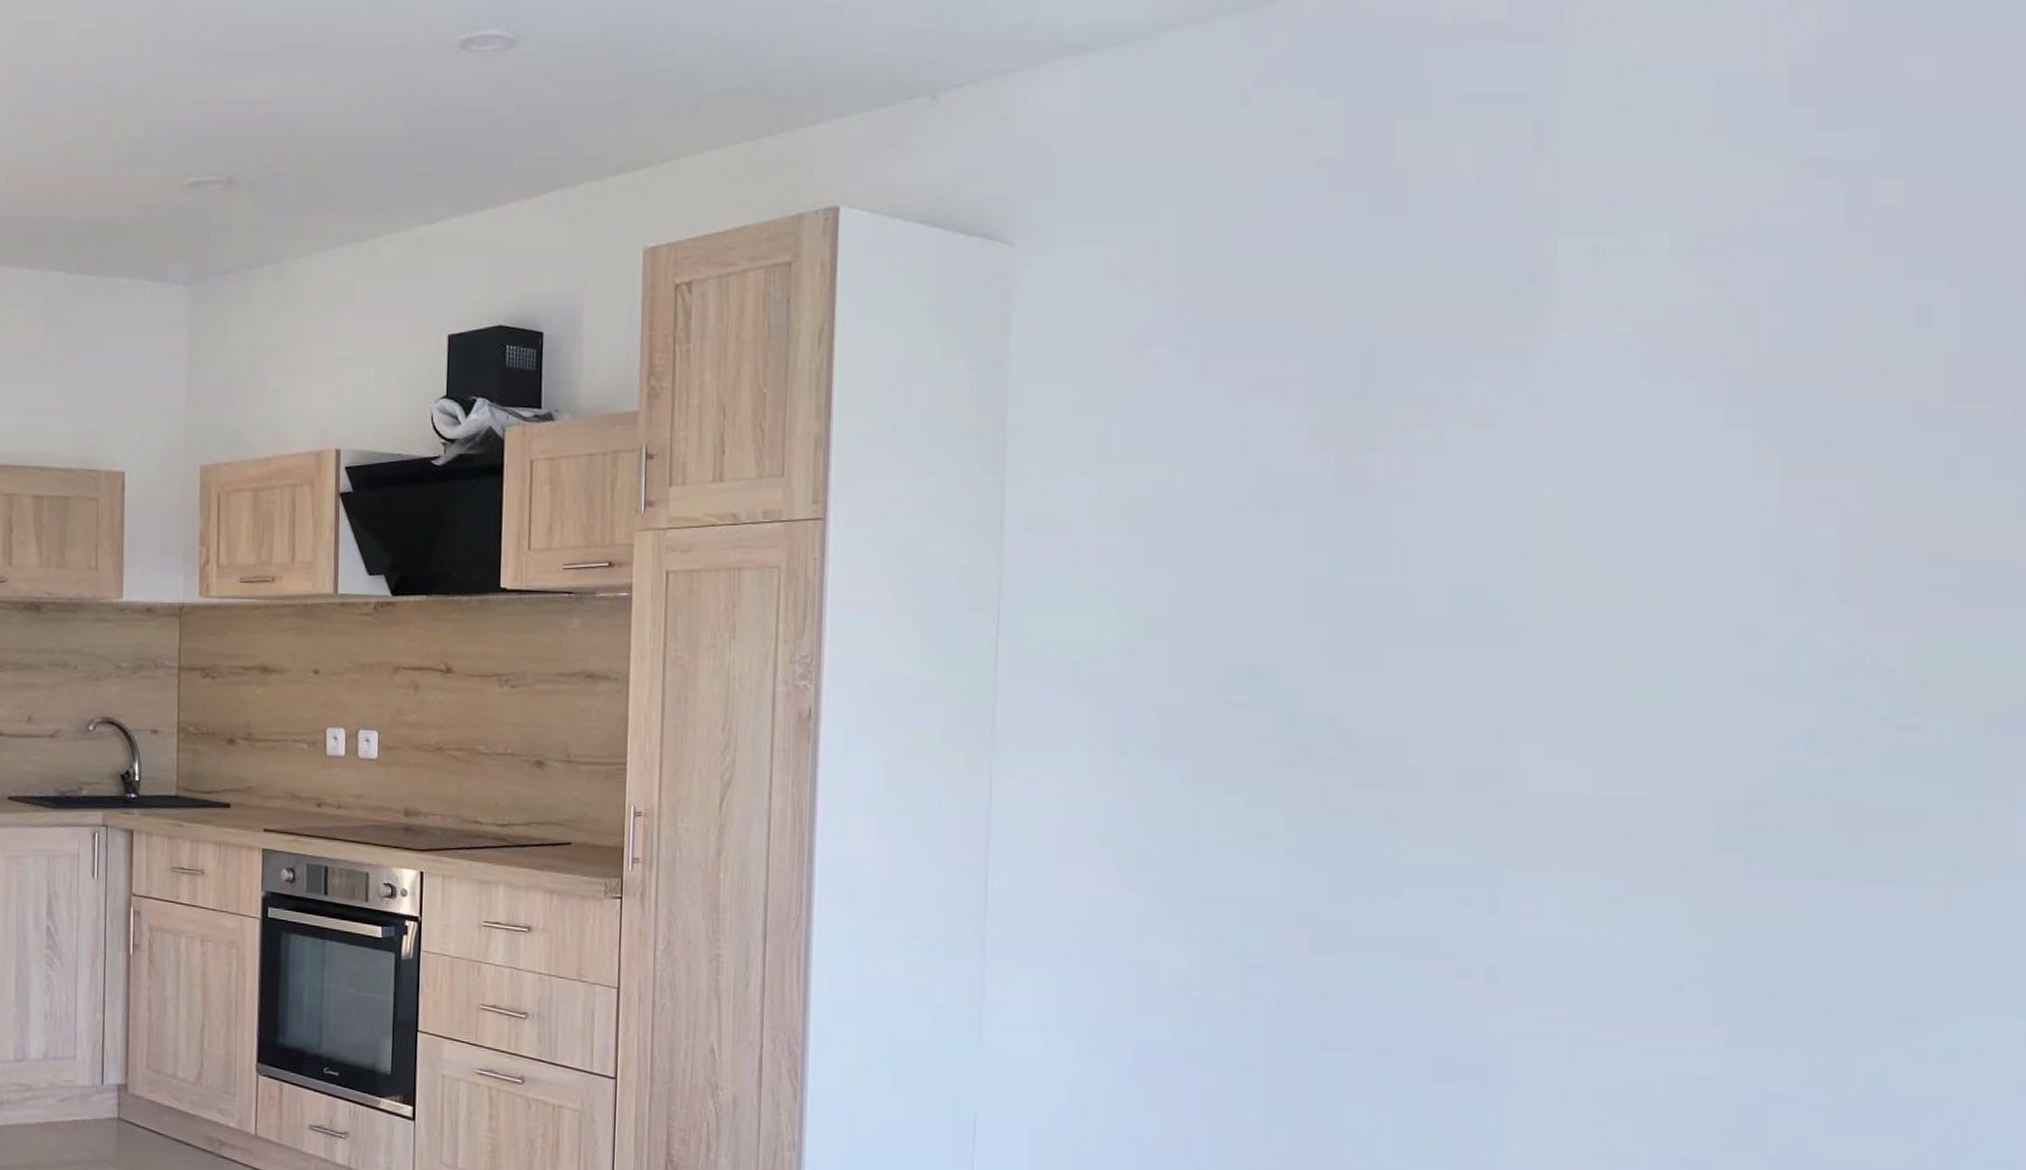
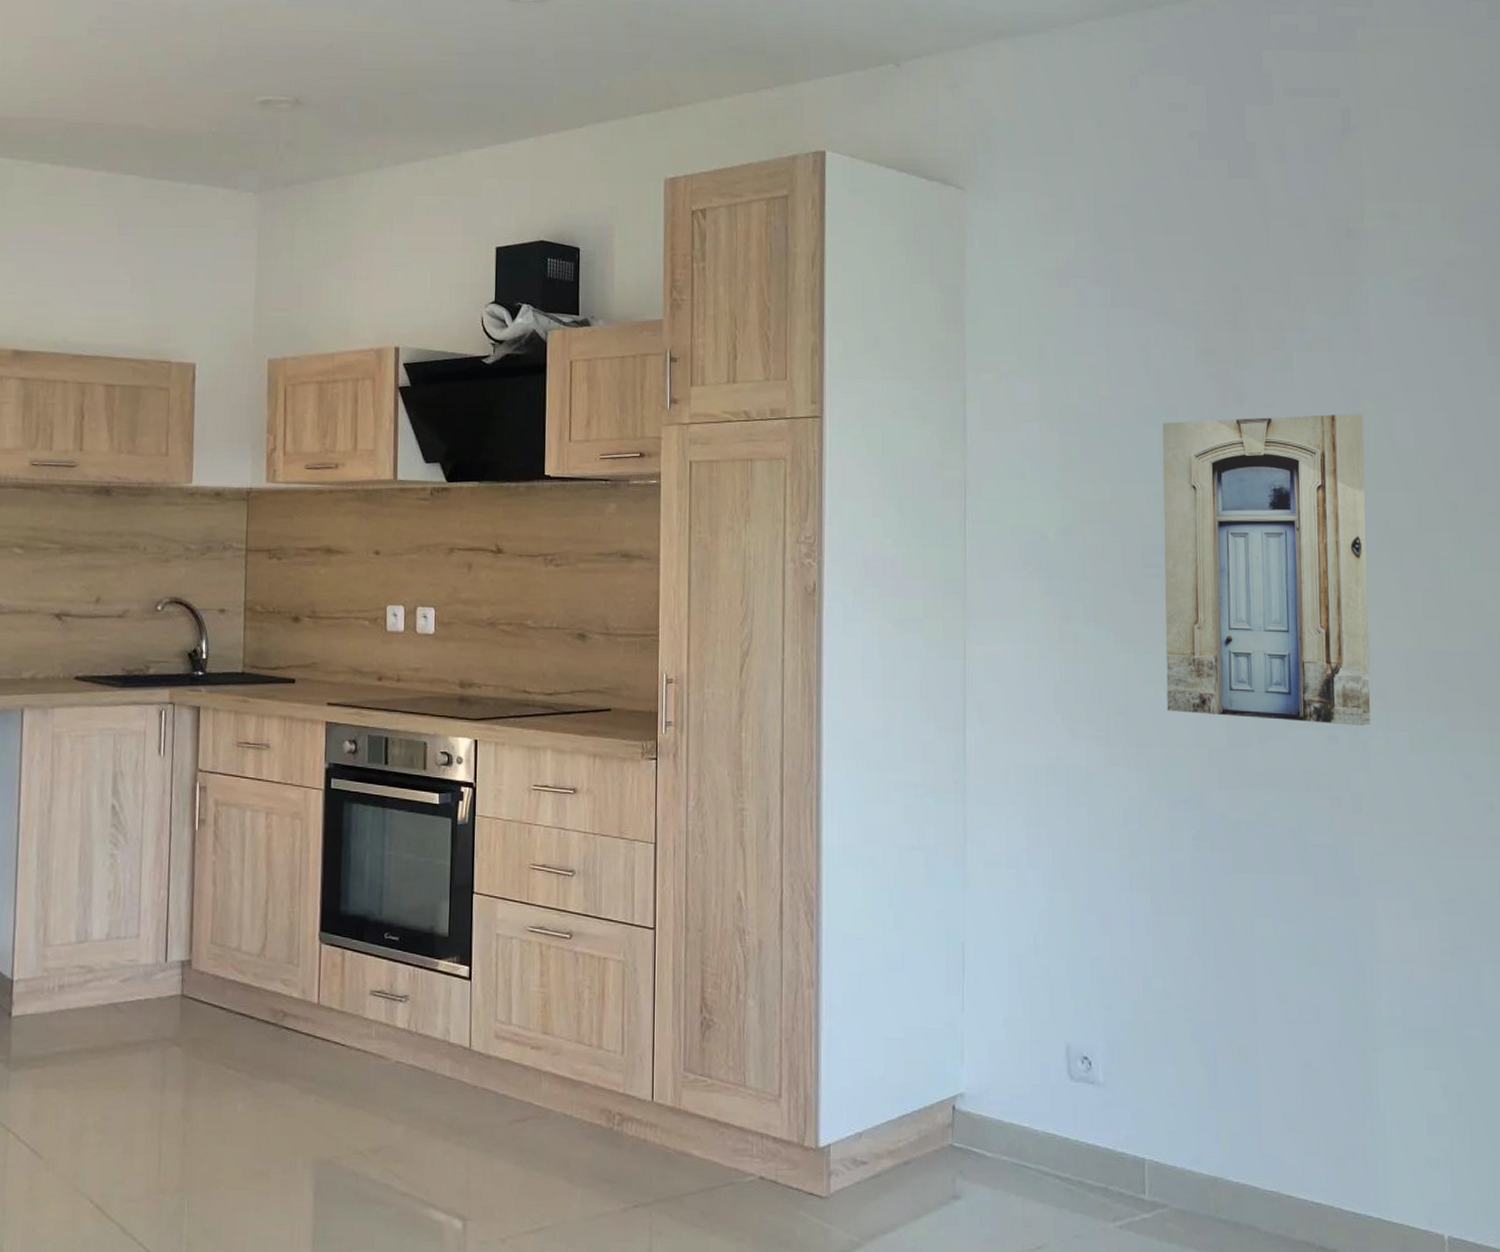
wall art: none [1245,506,1536,885] -> present [1162,414,1371,726]

